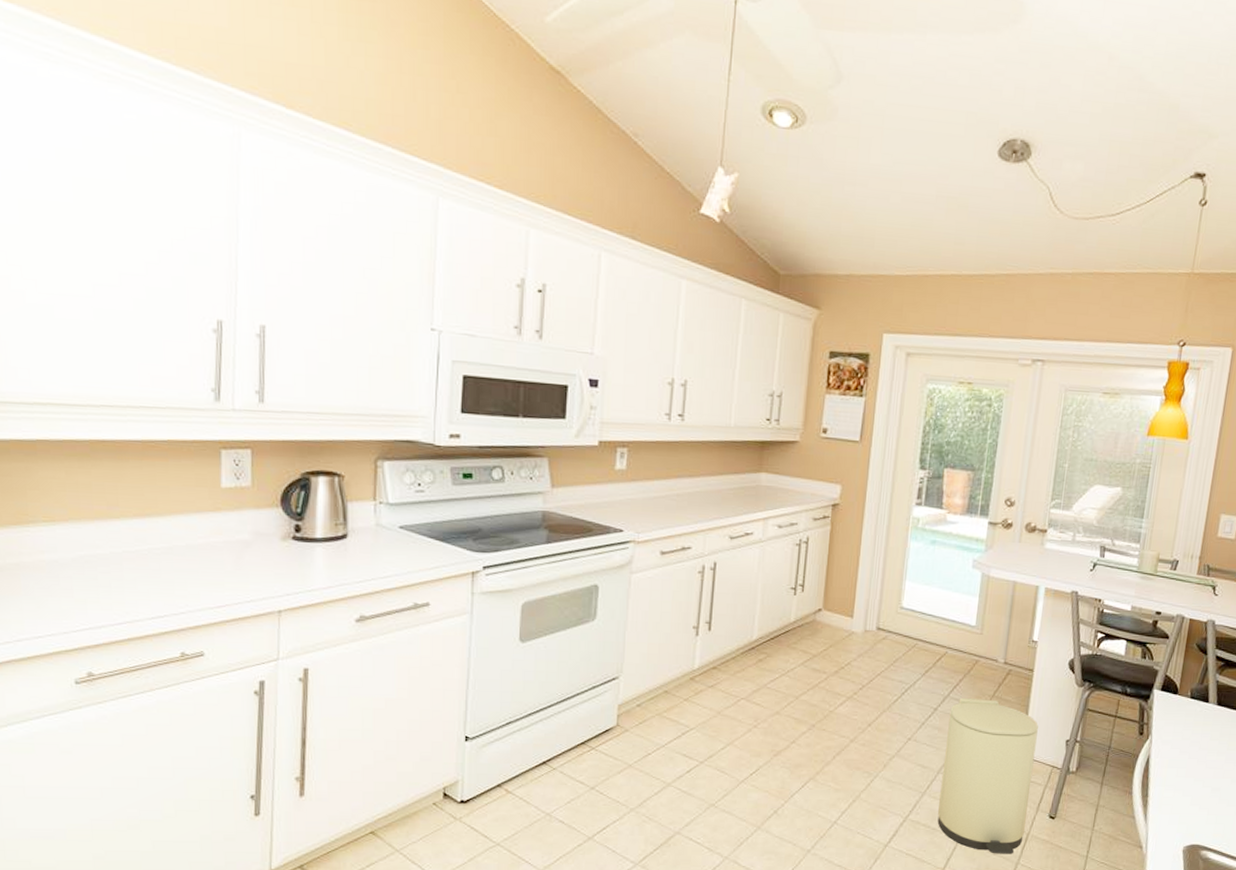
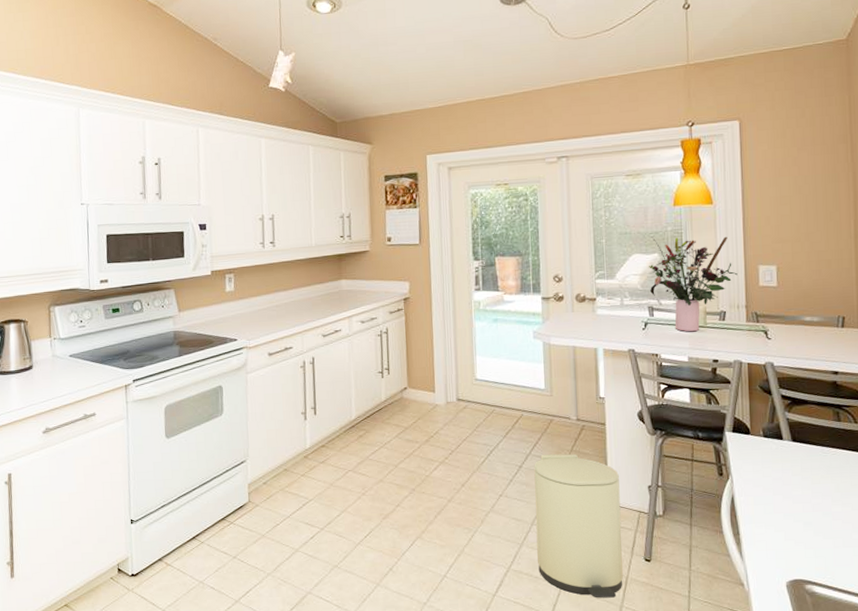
bouquet: none [1105,467,1198,581] -> present [649,236,738,333]

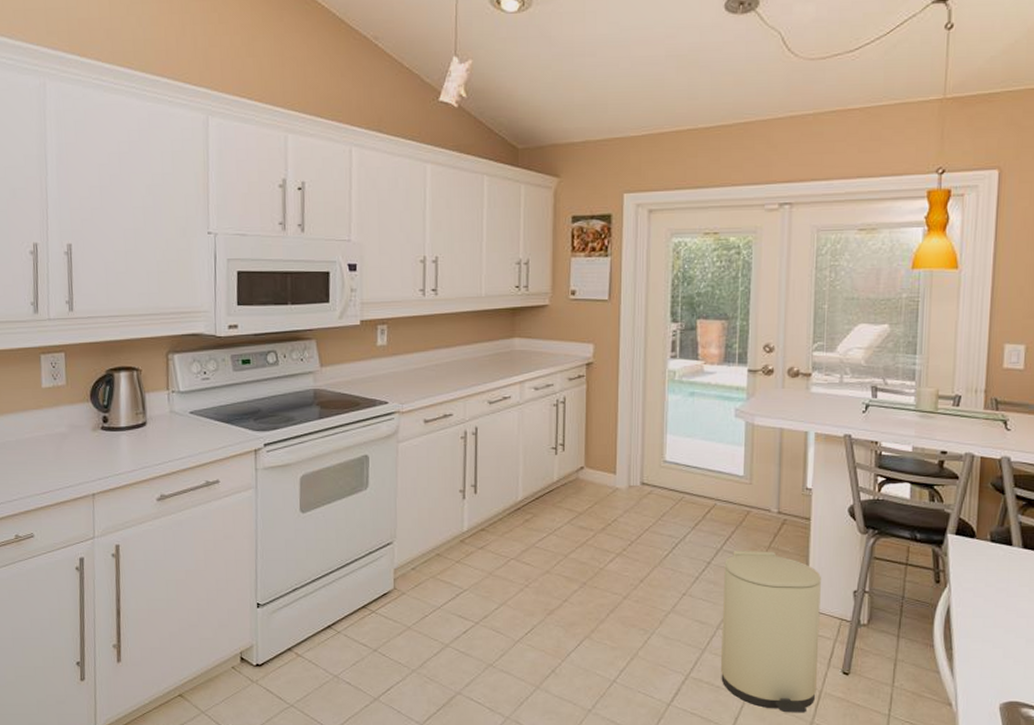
bouquet: present [649,236,738,333] -> none [875,304,979,419]

